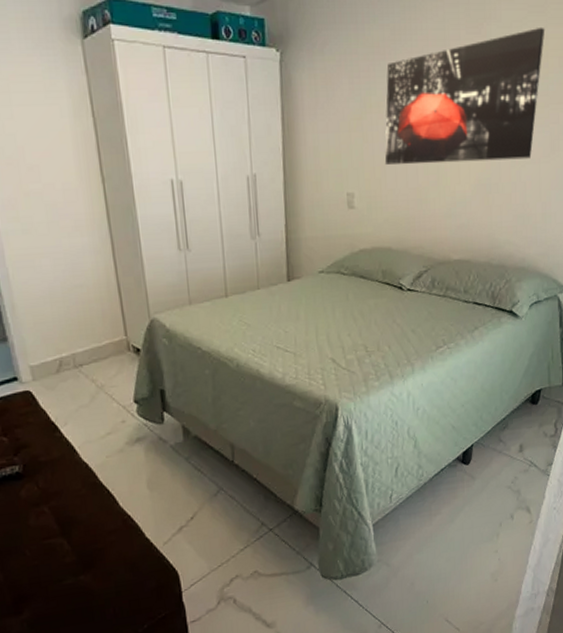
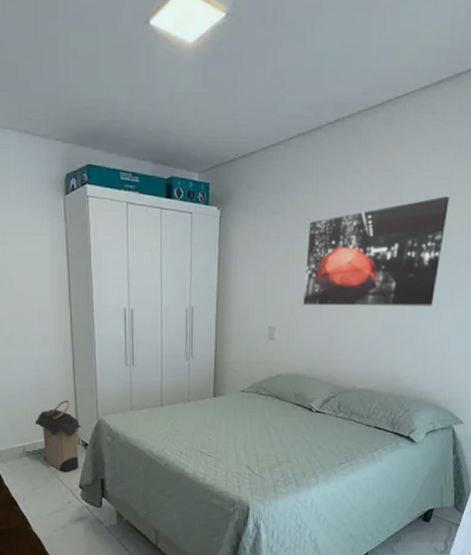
laundry hamper: none [70,298,132,386] -> present [34,400,82,472]

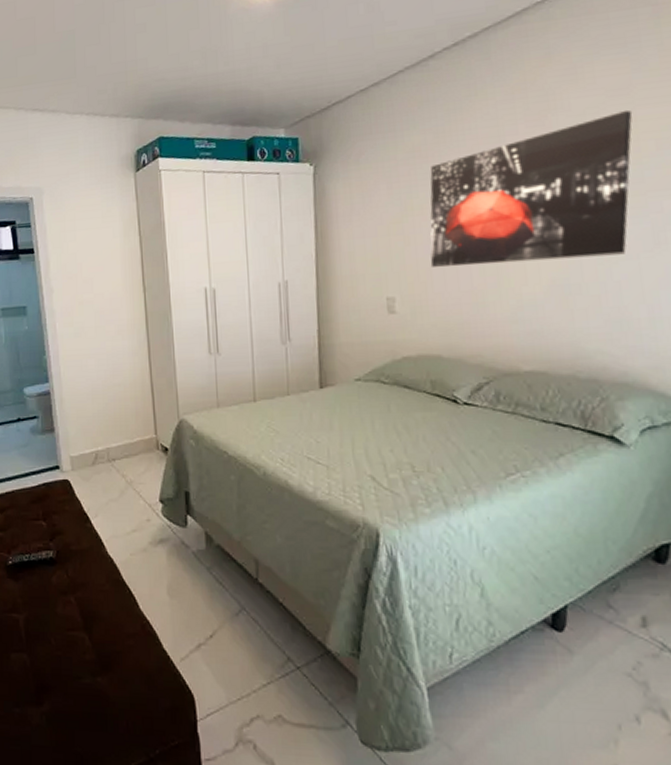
laundry hamper: present [34,400,82,472] -> none [107,397,161,483]

